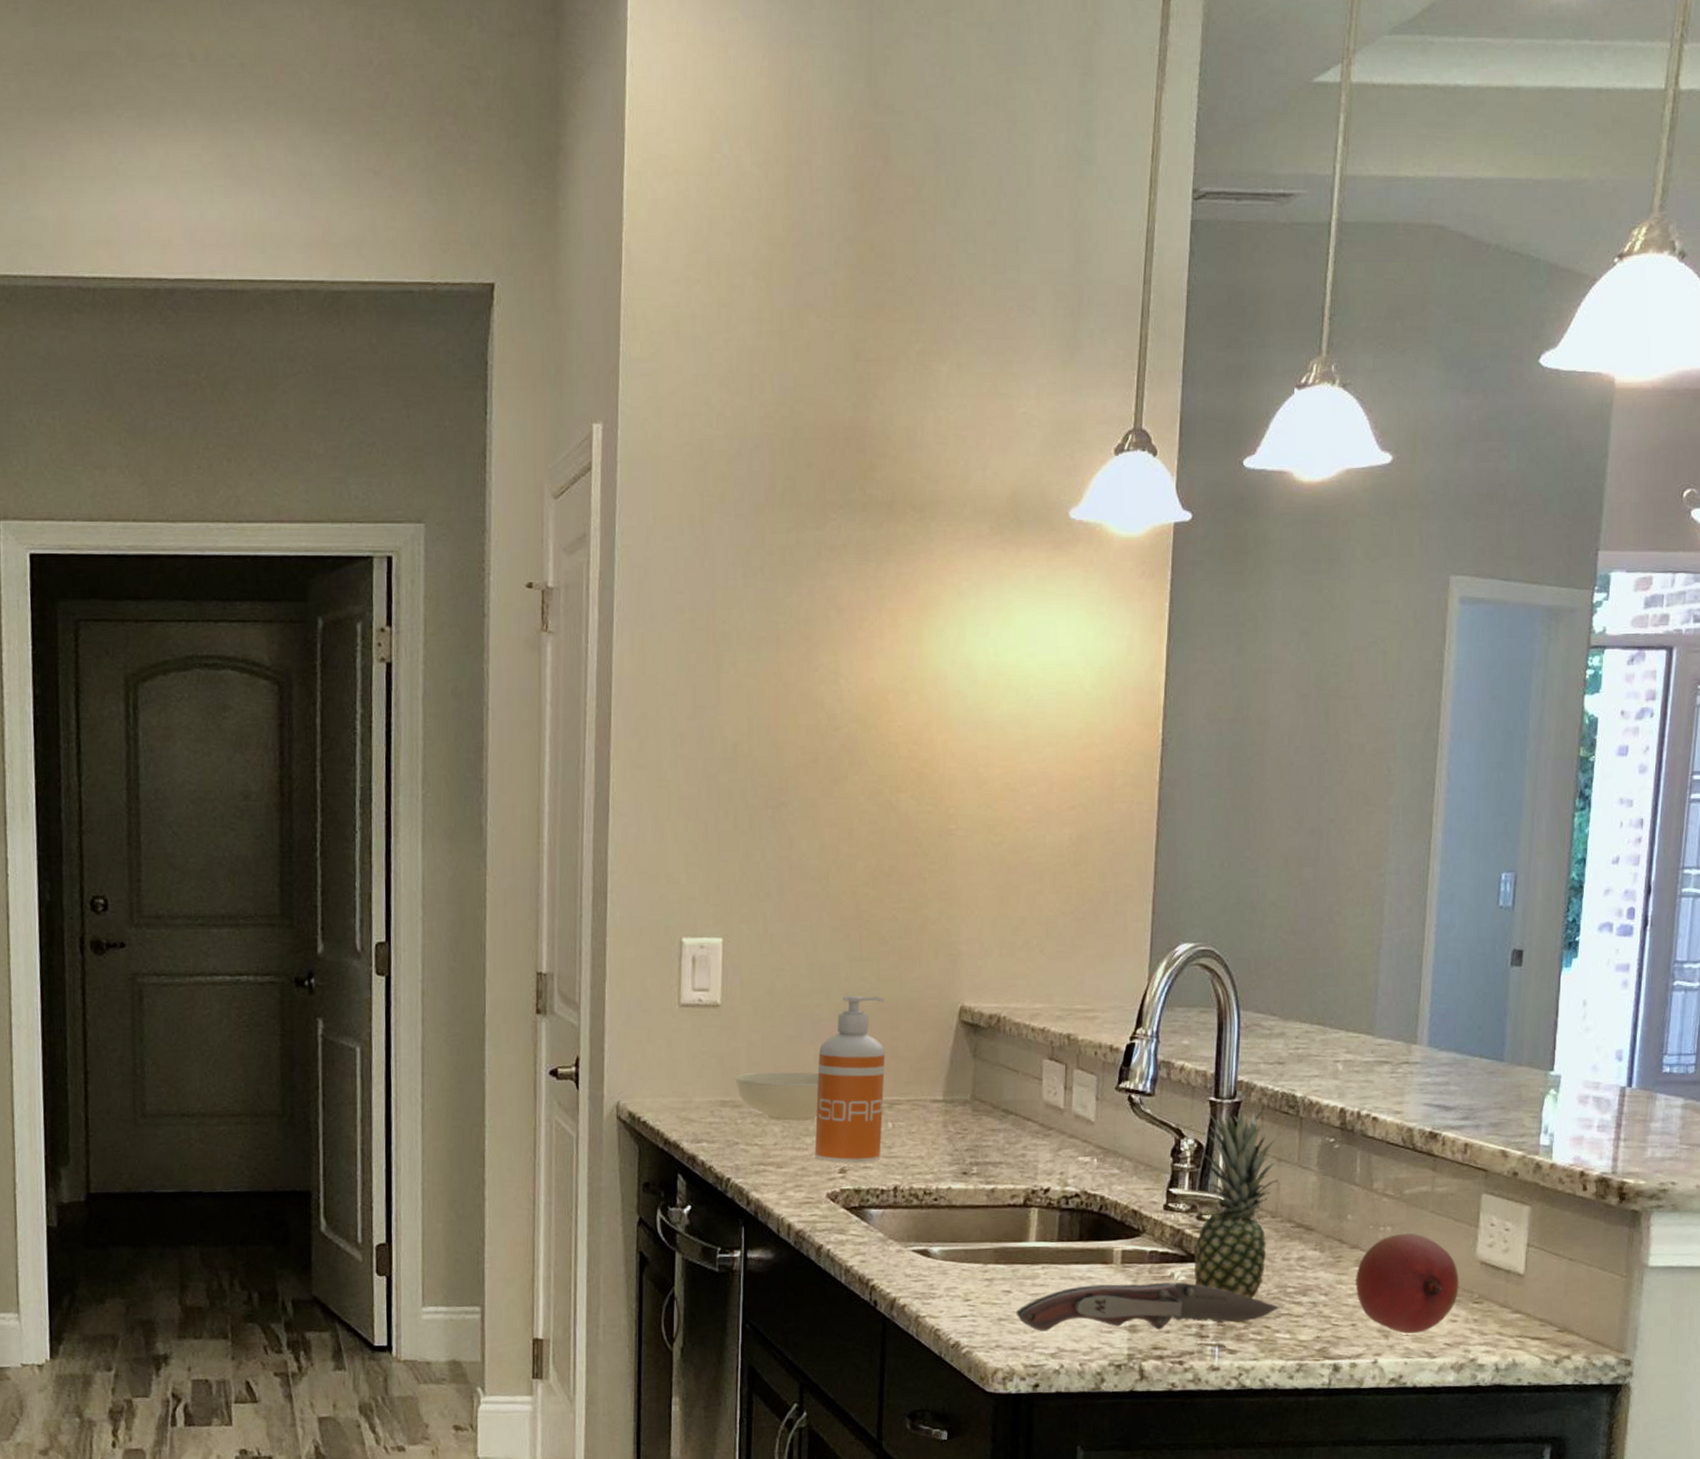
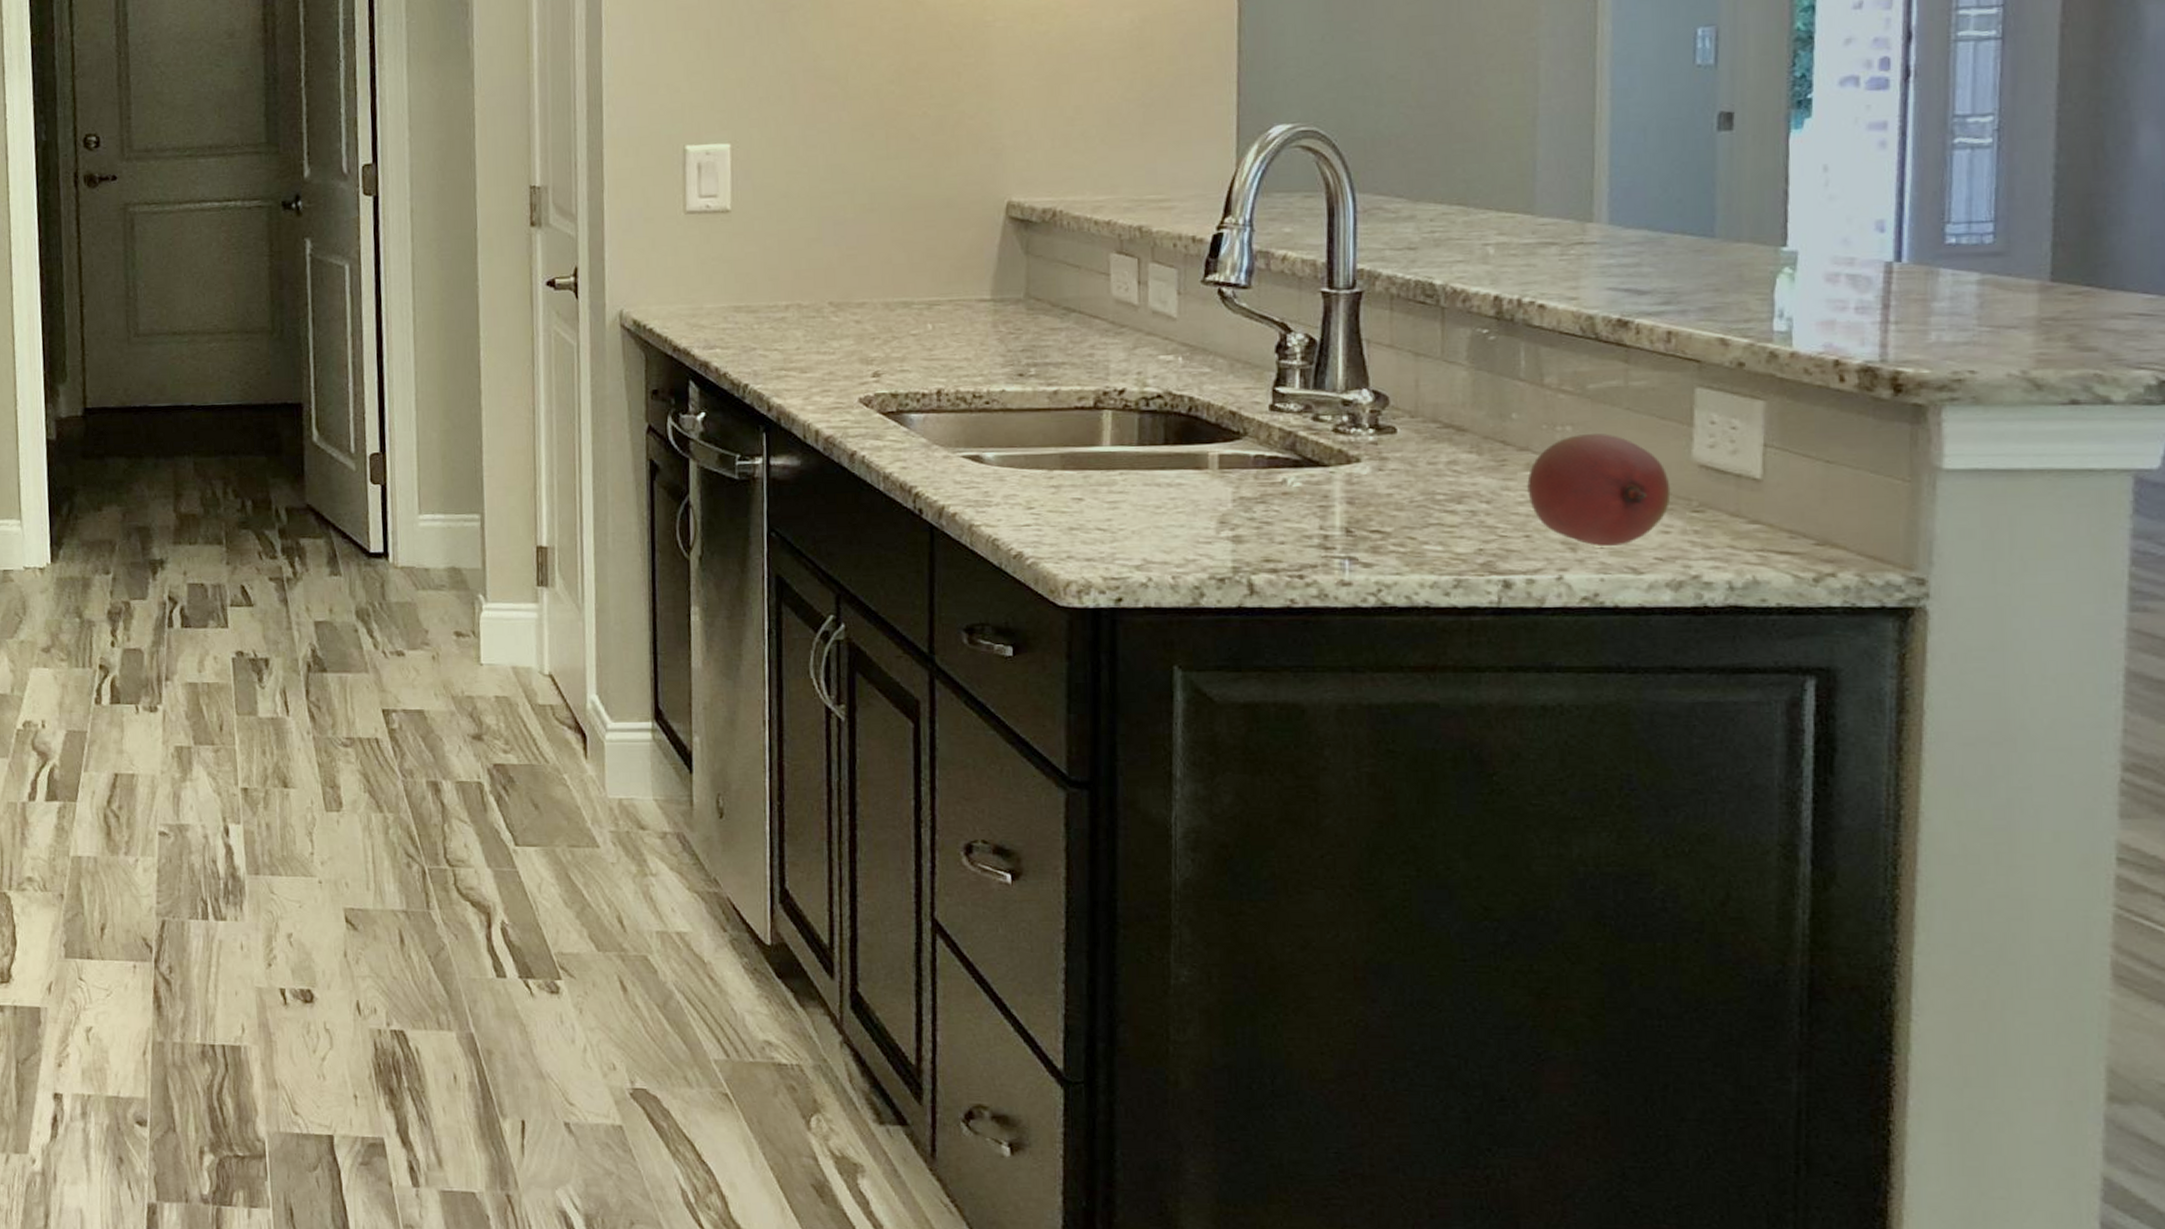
bowl: present [734,1071,819,1121] -> none [749,274,846,325]
soap dispenser: present [814,995,885,1164] -> none [842,194,921,368]
knife: present [1016,1282,1279,1332] -> none [1090,488,1426,542]
fruit: present [1193,1108,1278,1299] -> none [1311,298,1417,507]

